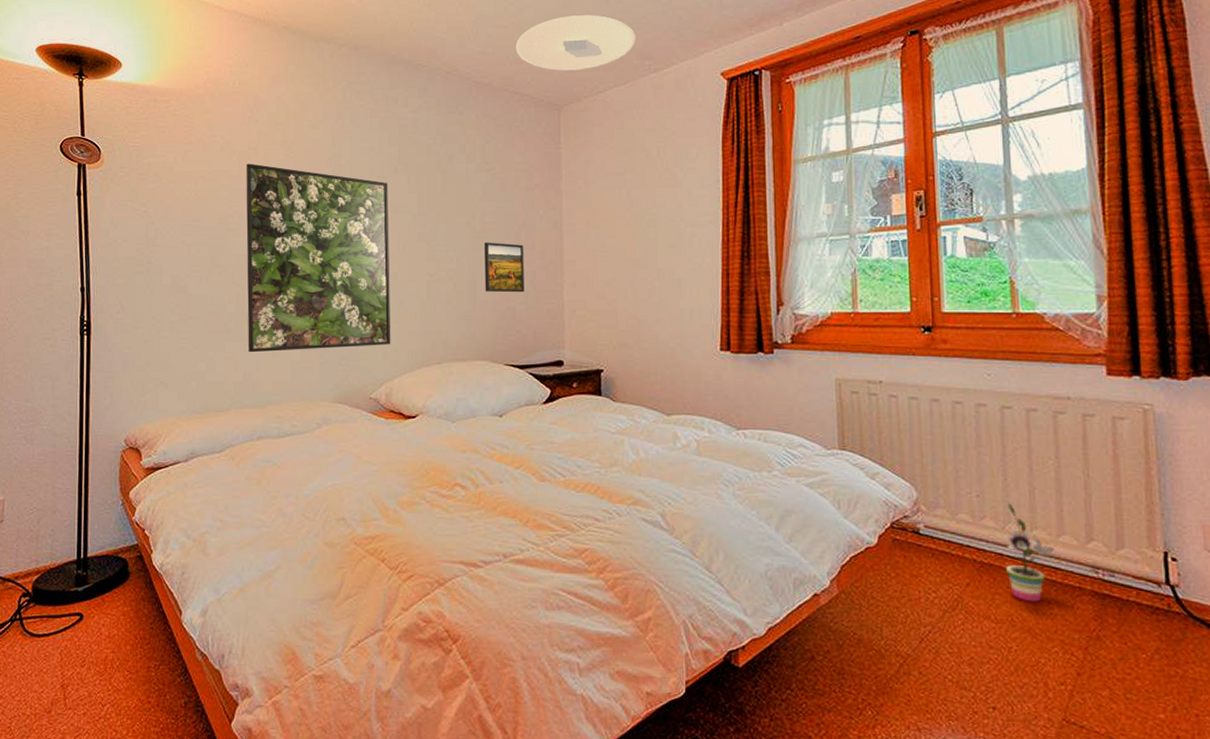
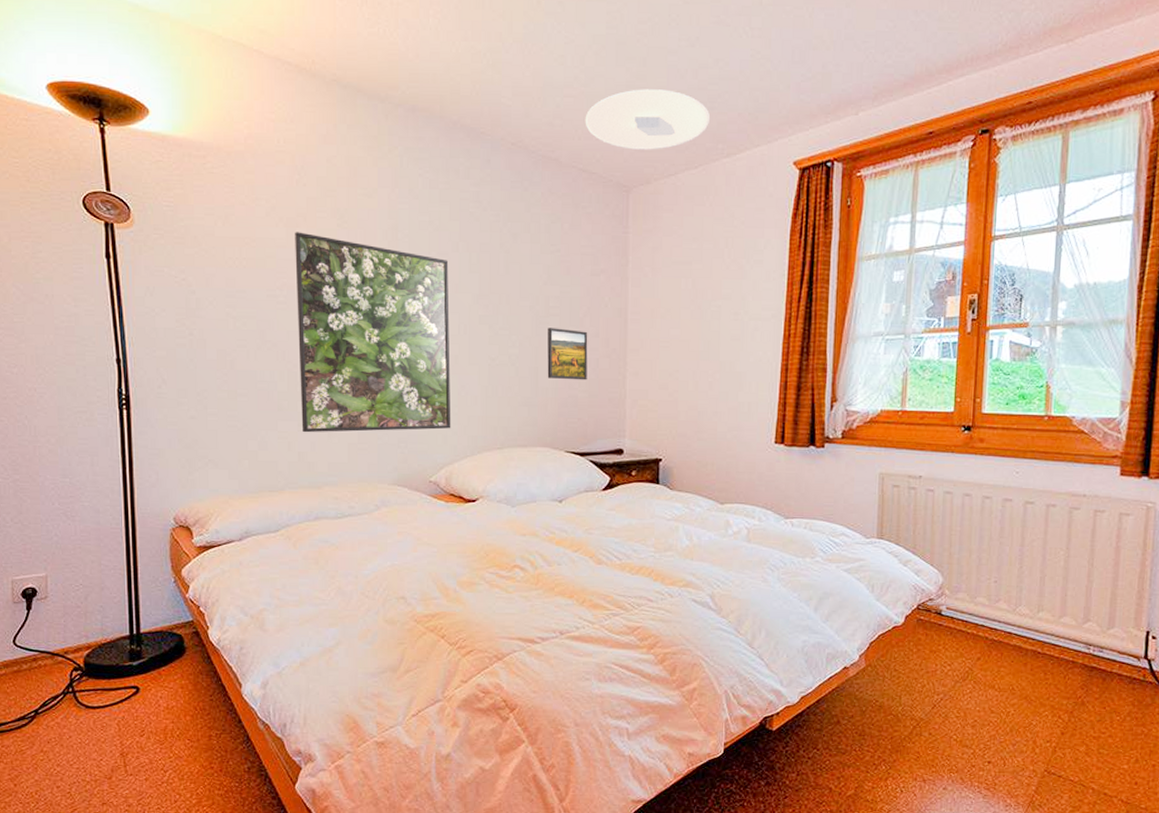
potted plant: present [1003,503,1060,602] -> none [1013,588,1060,674]

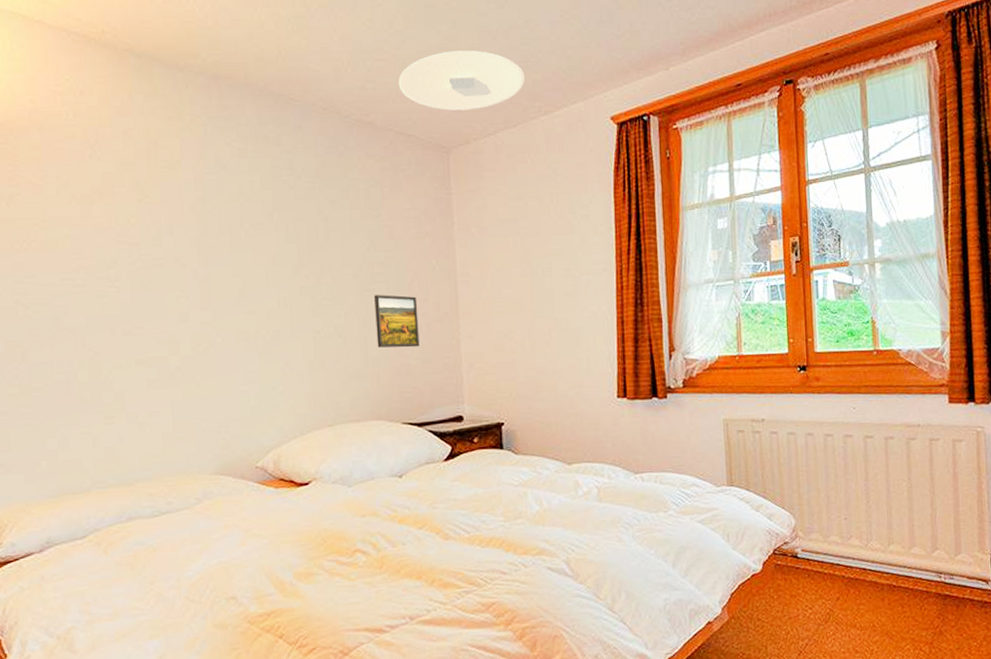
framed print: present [295,232,451,433] -> none [90,209,277,426]

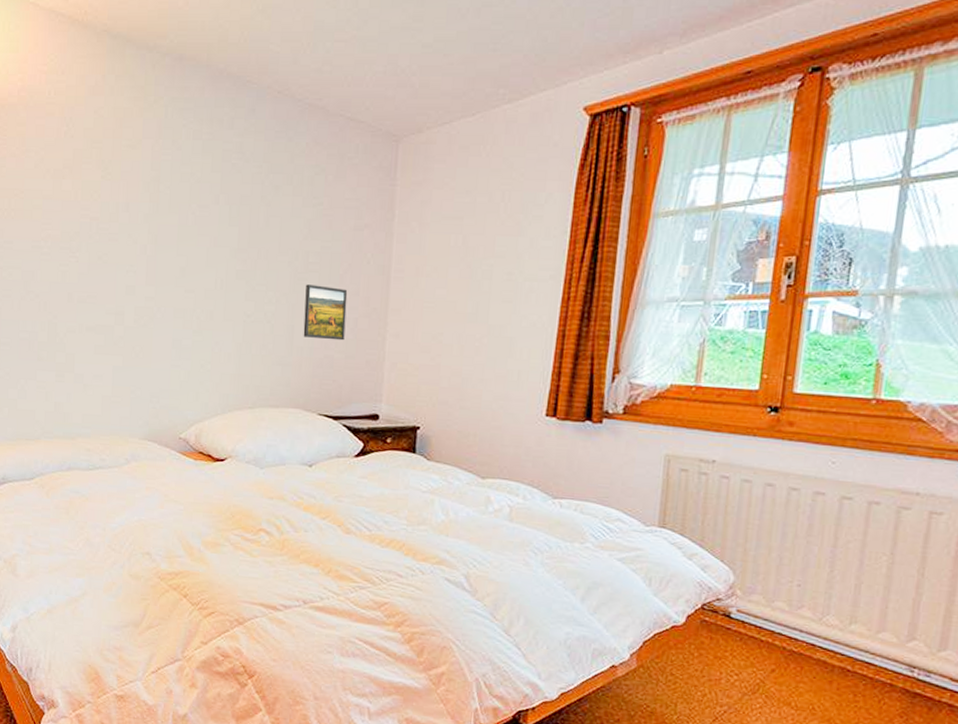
ceiling light: present [398,51,525,111] -> none [355,31,492,97]

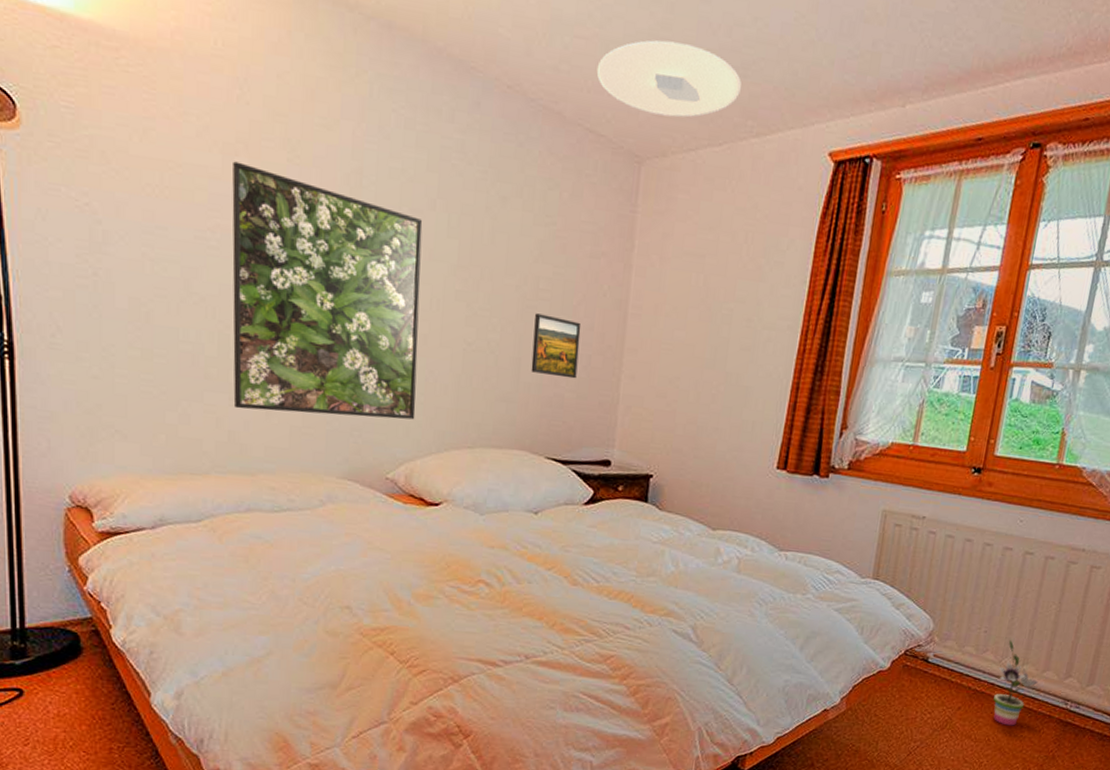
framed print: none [59,183,209,386] -> present [232,161,423,420]
ceiling light: none [355,31,492,97] -> present [596,40,742,118]
potted plant: none [815,595,876,694] -> present [993,640,1041,726]

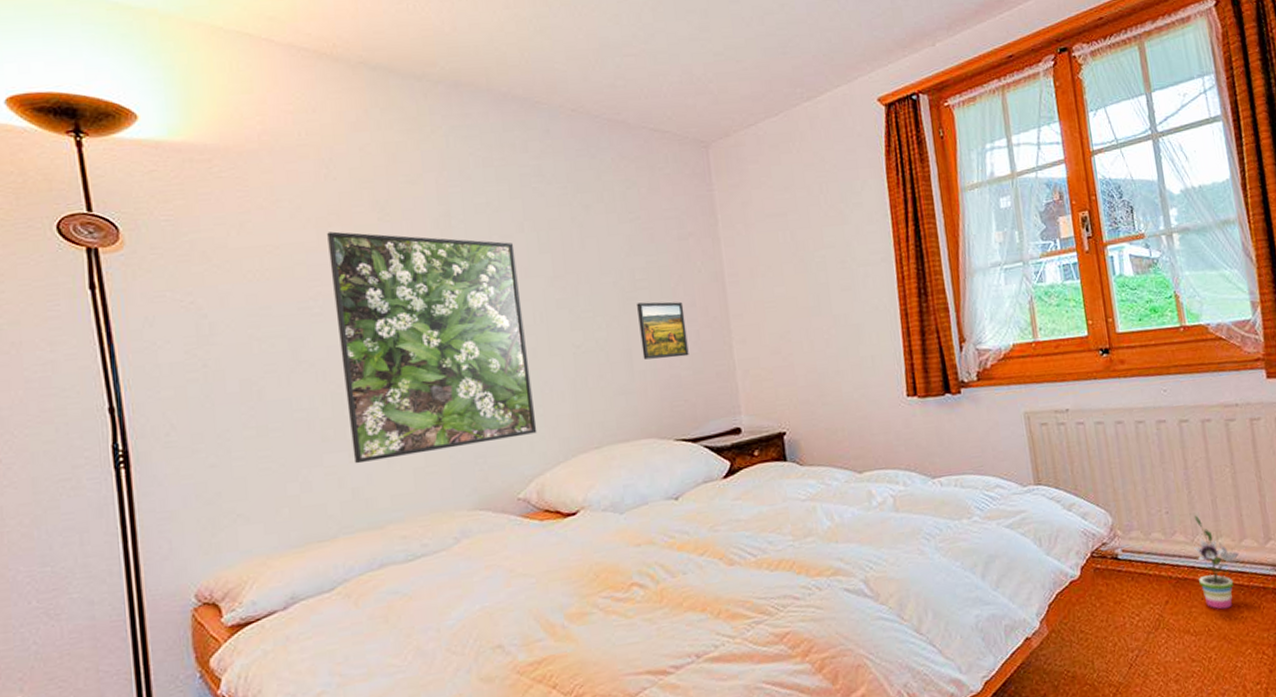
ceiling light: present [596,40,742,118] -> none [649,39,784,103]

